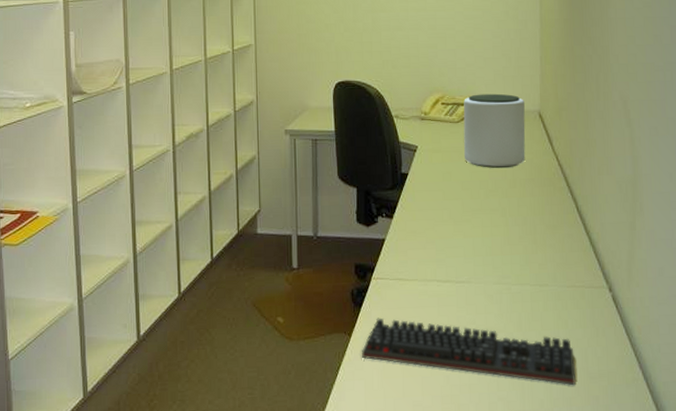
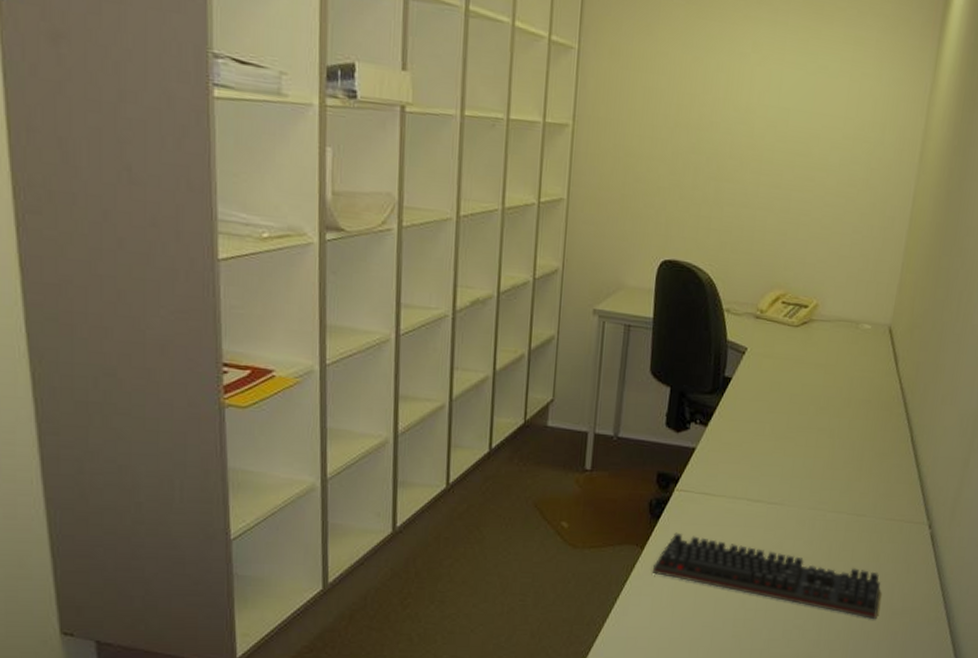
plant pot: present [463,93,526,169] -> none [797,296,876,385]

